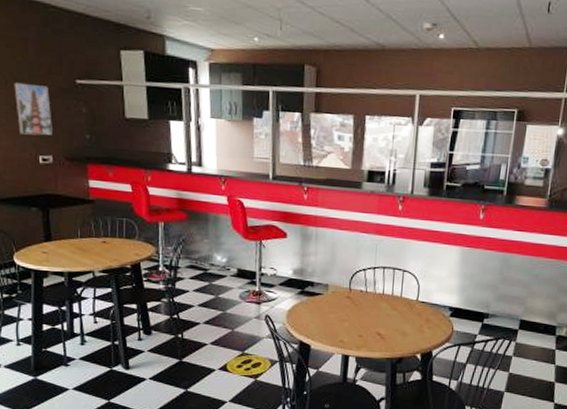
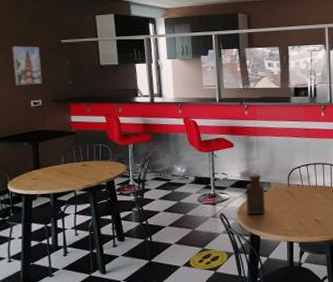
bottle: none [297,270,321,320] -> present [246,172,266,215]

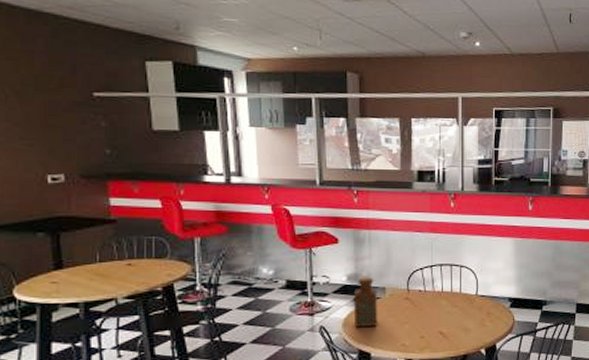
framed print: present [12,46,42,85] -> none [16,97,64,153]

